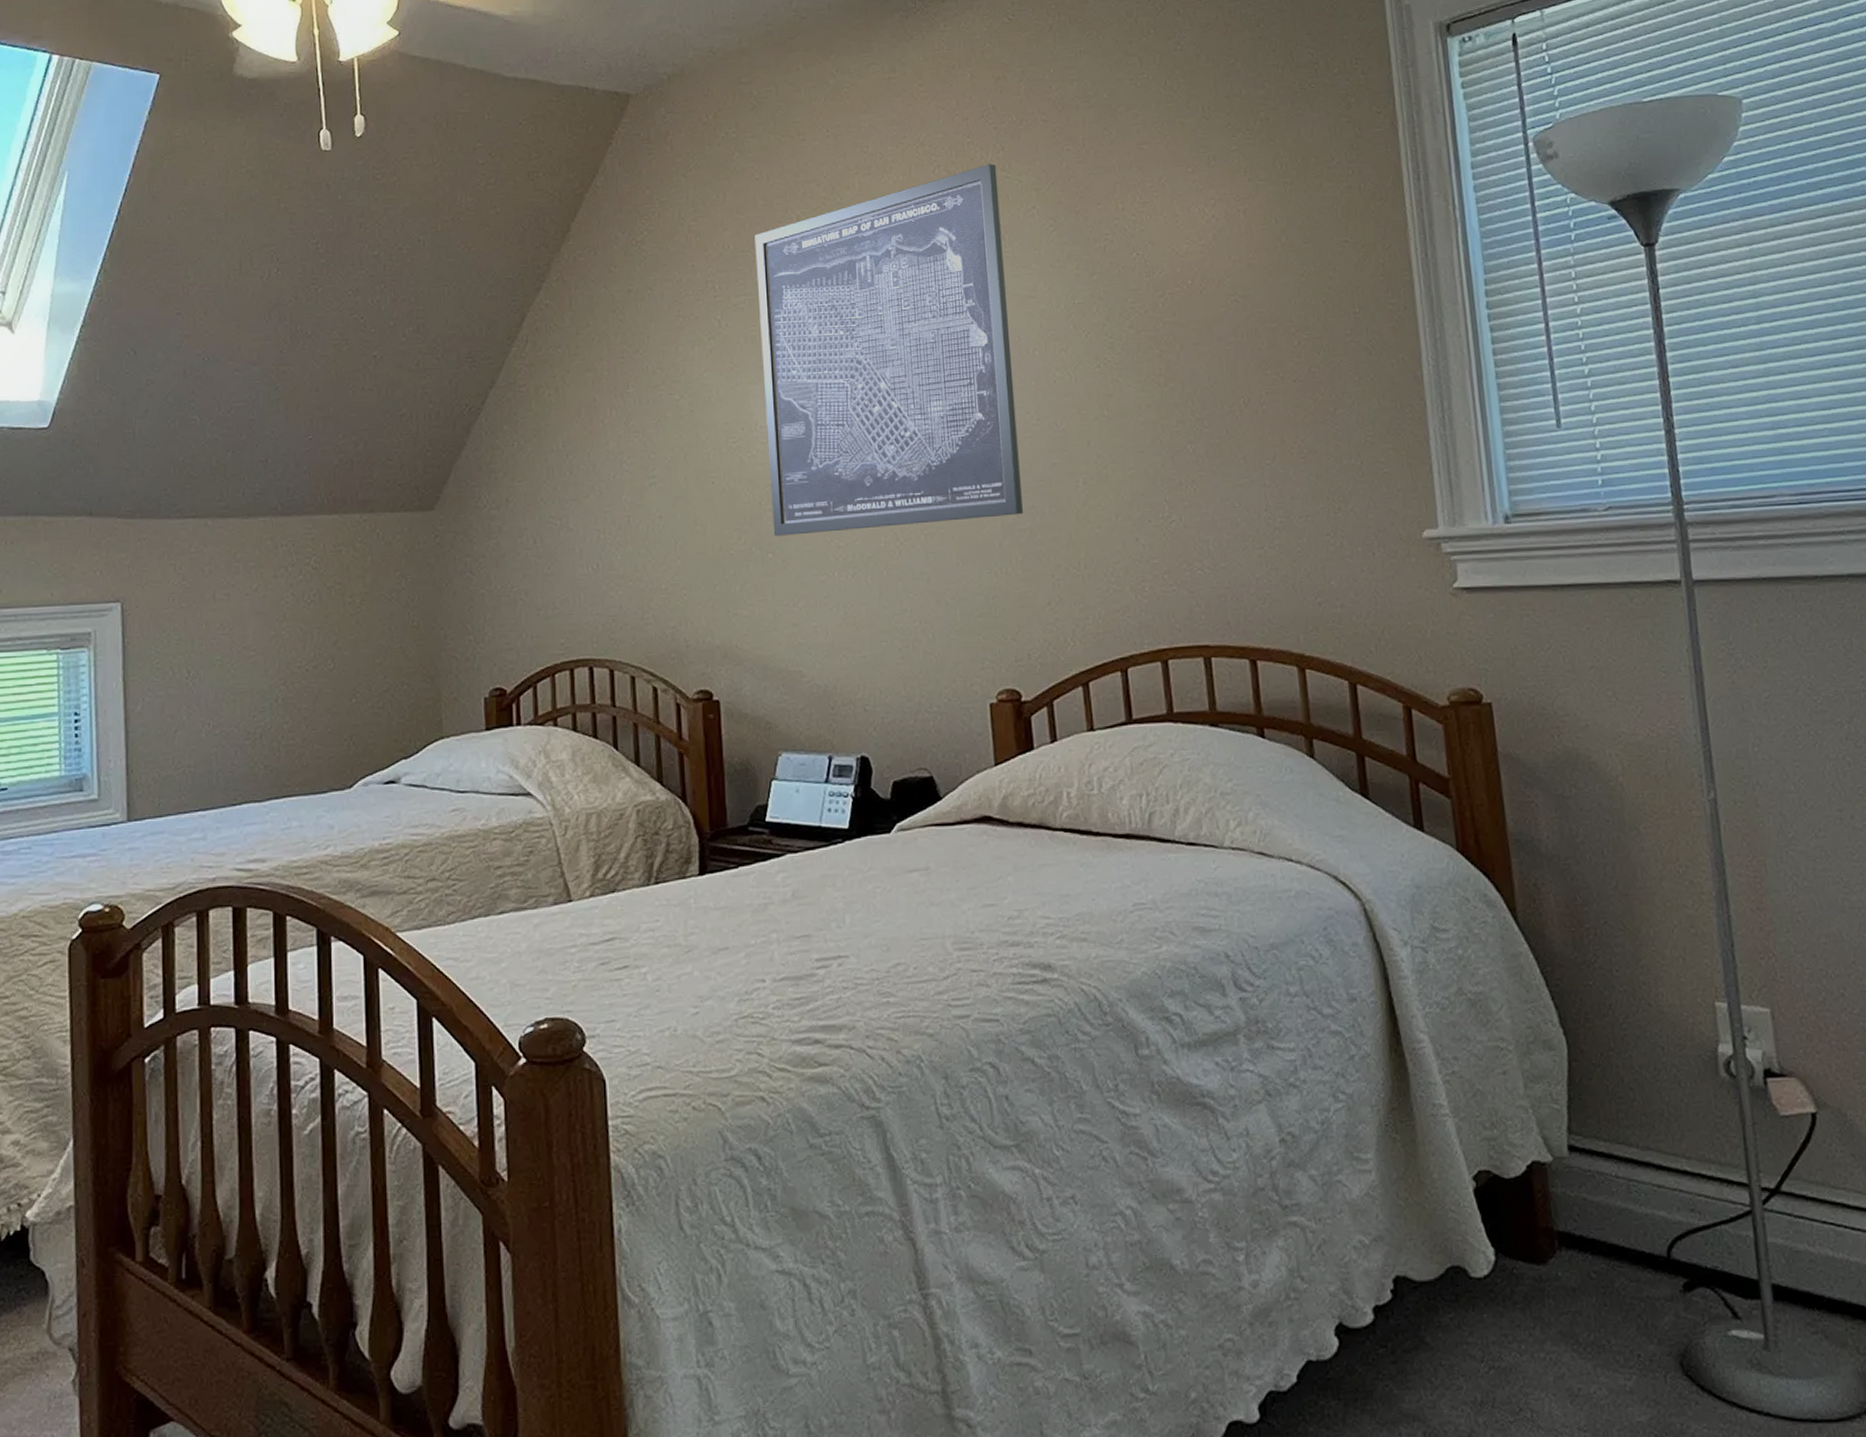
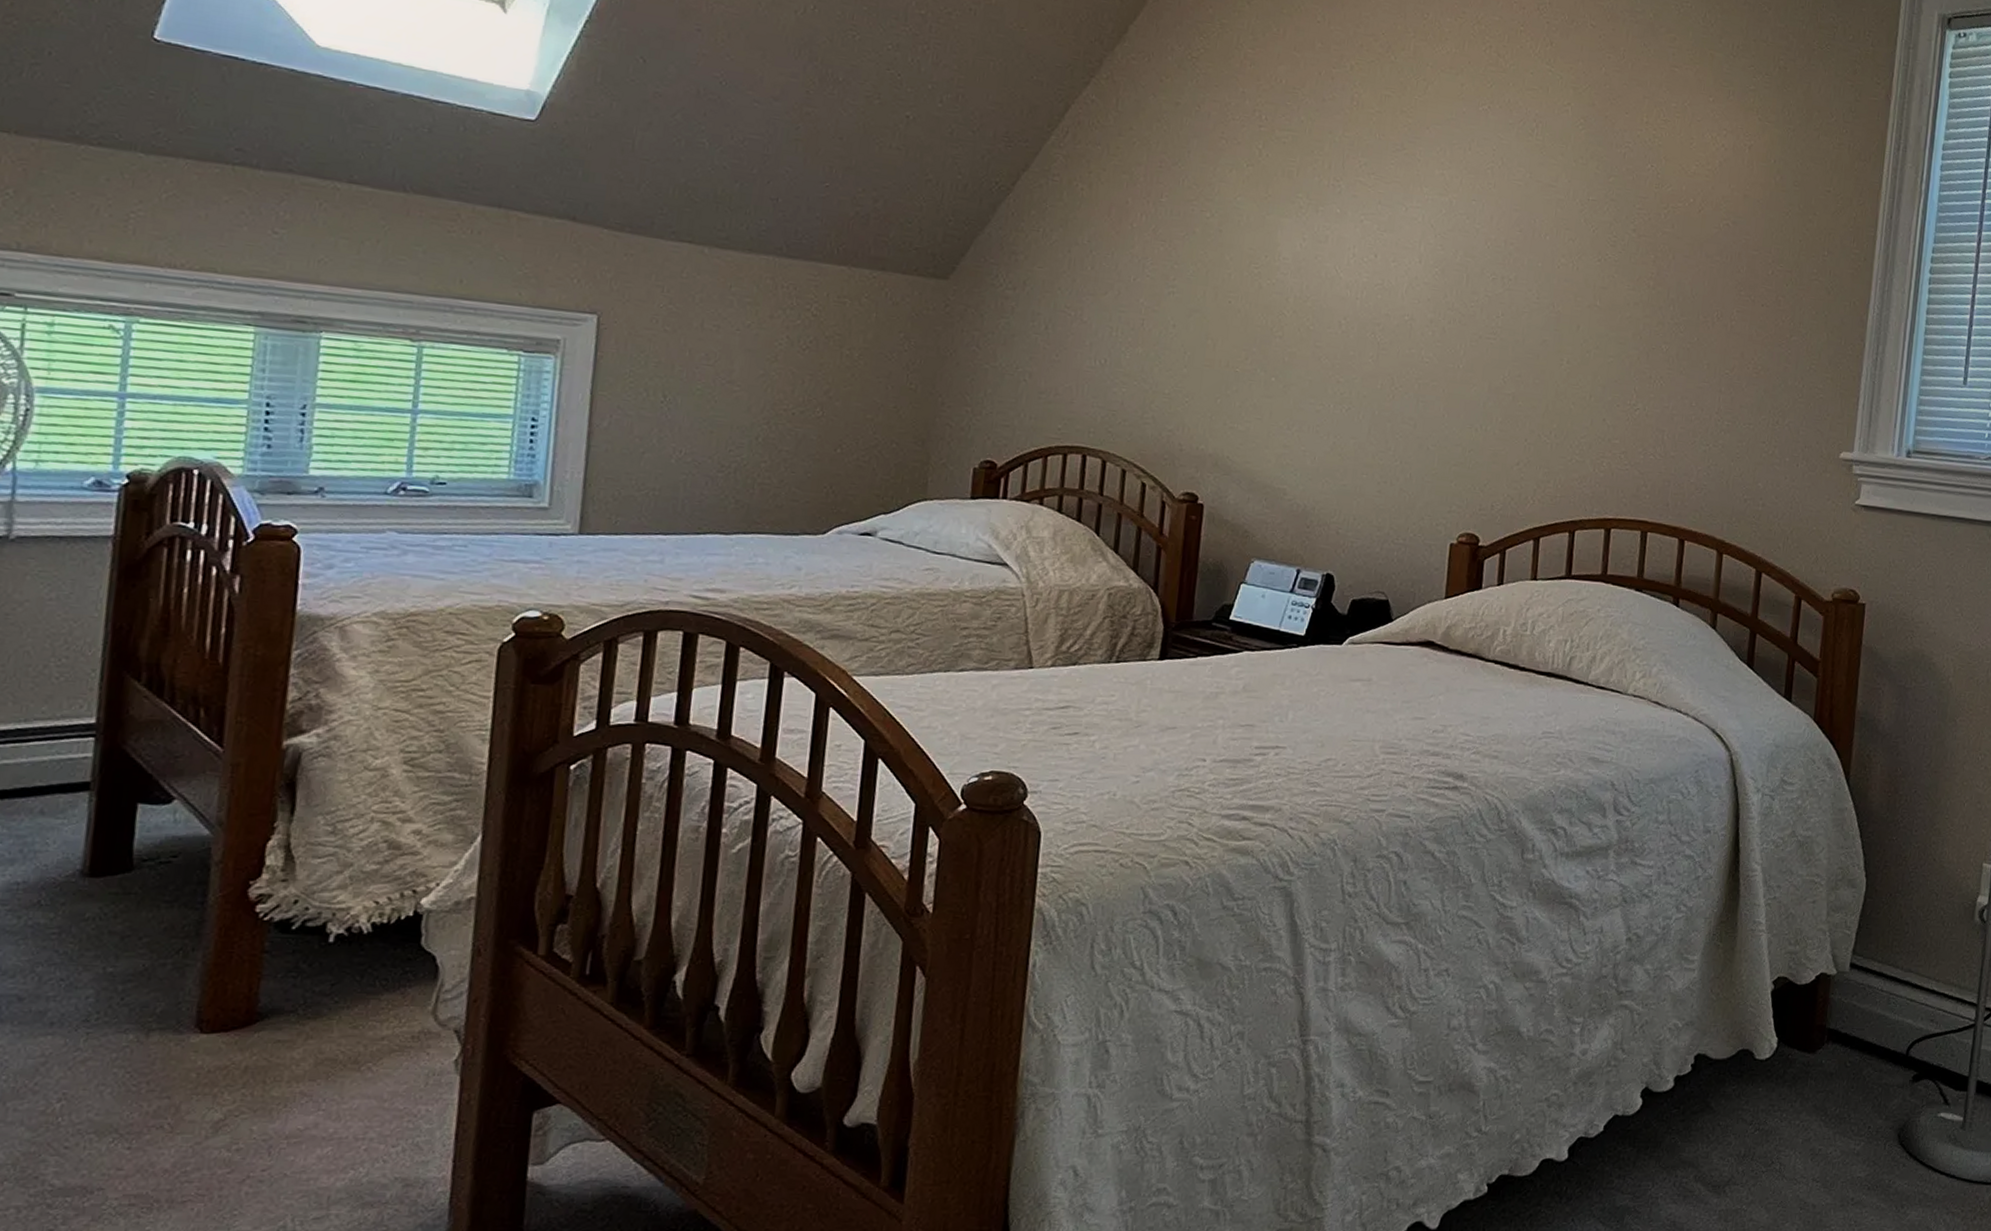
wall art: present [754,164,1023,536] -> none [1279,54,1543,381]

